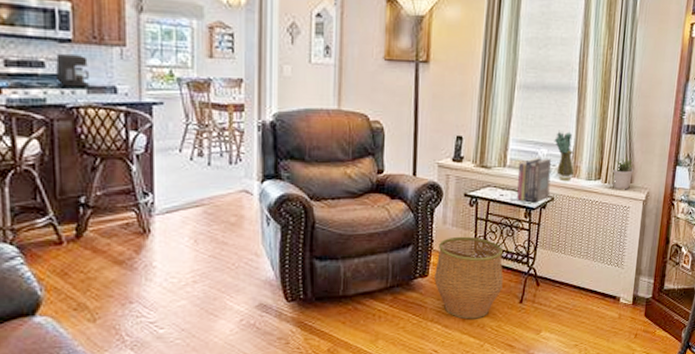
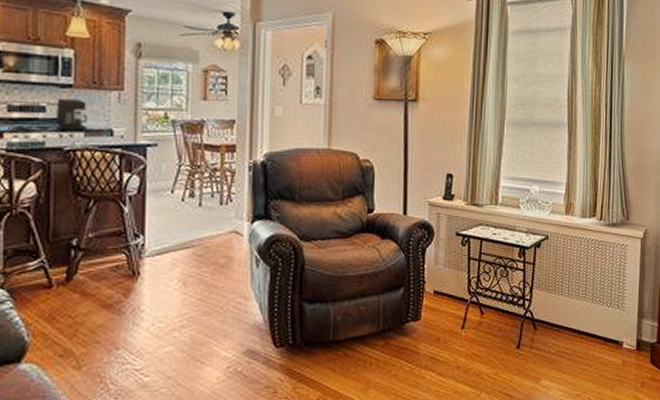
basket: present [434,236,503,320] -> none [427,277,499,367]
books: present [517,158,552,203] -> none [510,195,545,242]
vase: present [554,130,575,182] -> none [545,166,569,220]
potted plant: present [610,158,634,190] -> none [605,194,630,228]

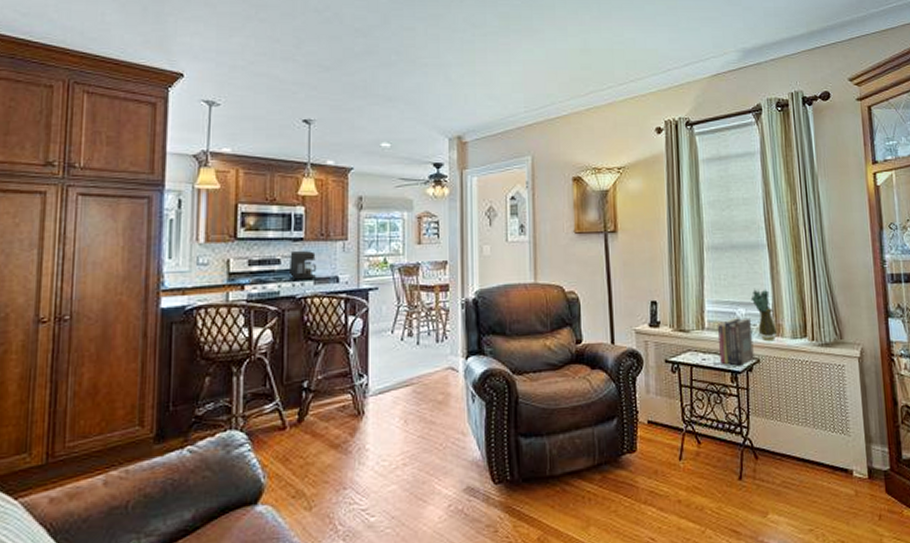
books: none [510,195,545,242] -> present [717,317,754,366]
vase: none [545,166,569,220] -> present [750,288,778,342]

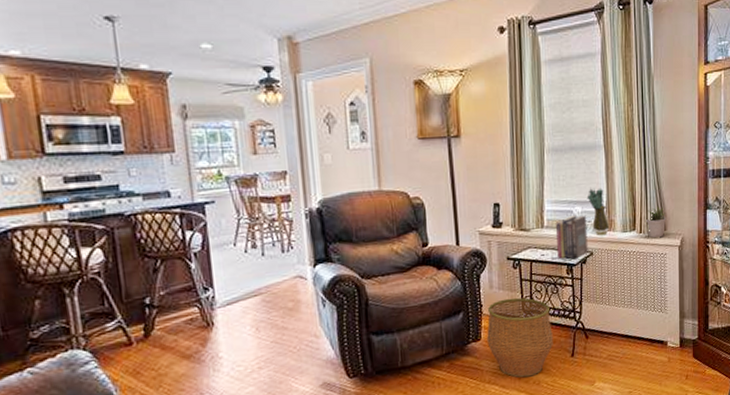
coffee maker: present [288,251,317,280] -> none [110,165,144,197]
basket: none [643,405,718,501] -> present [487,297,553,378]
potted plant: none [816,312,842,348] -> present [644,206,667,239]

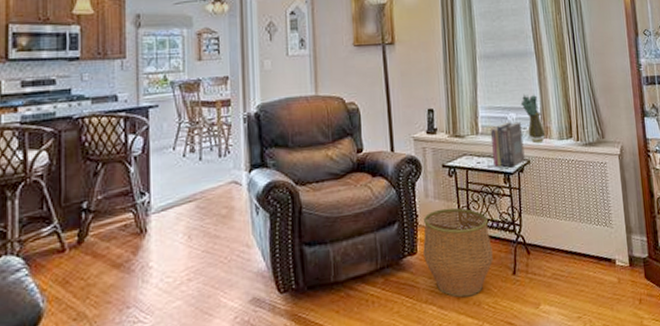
potted plant: present [644,206,667,239] -> none [580,113,604,147]

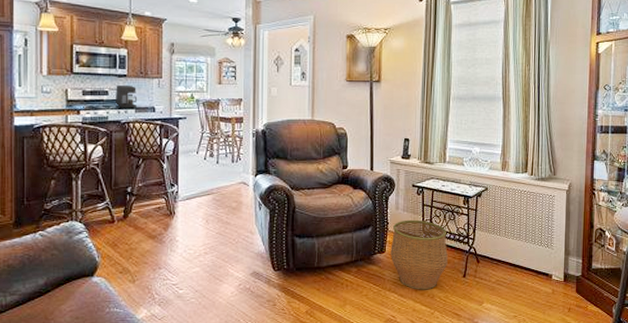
coffee maker: none [64,70,95,100] -> present [114,85,138,108]
books: present [490,121,525,168] -> none [456,155,484,192]
vase: present [520,93,546,144] -> none [485,132,504,175]

